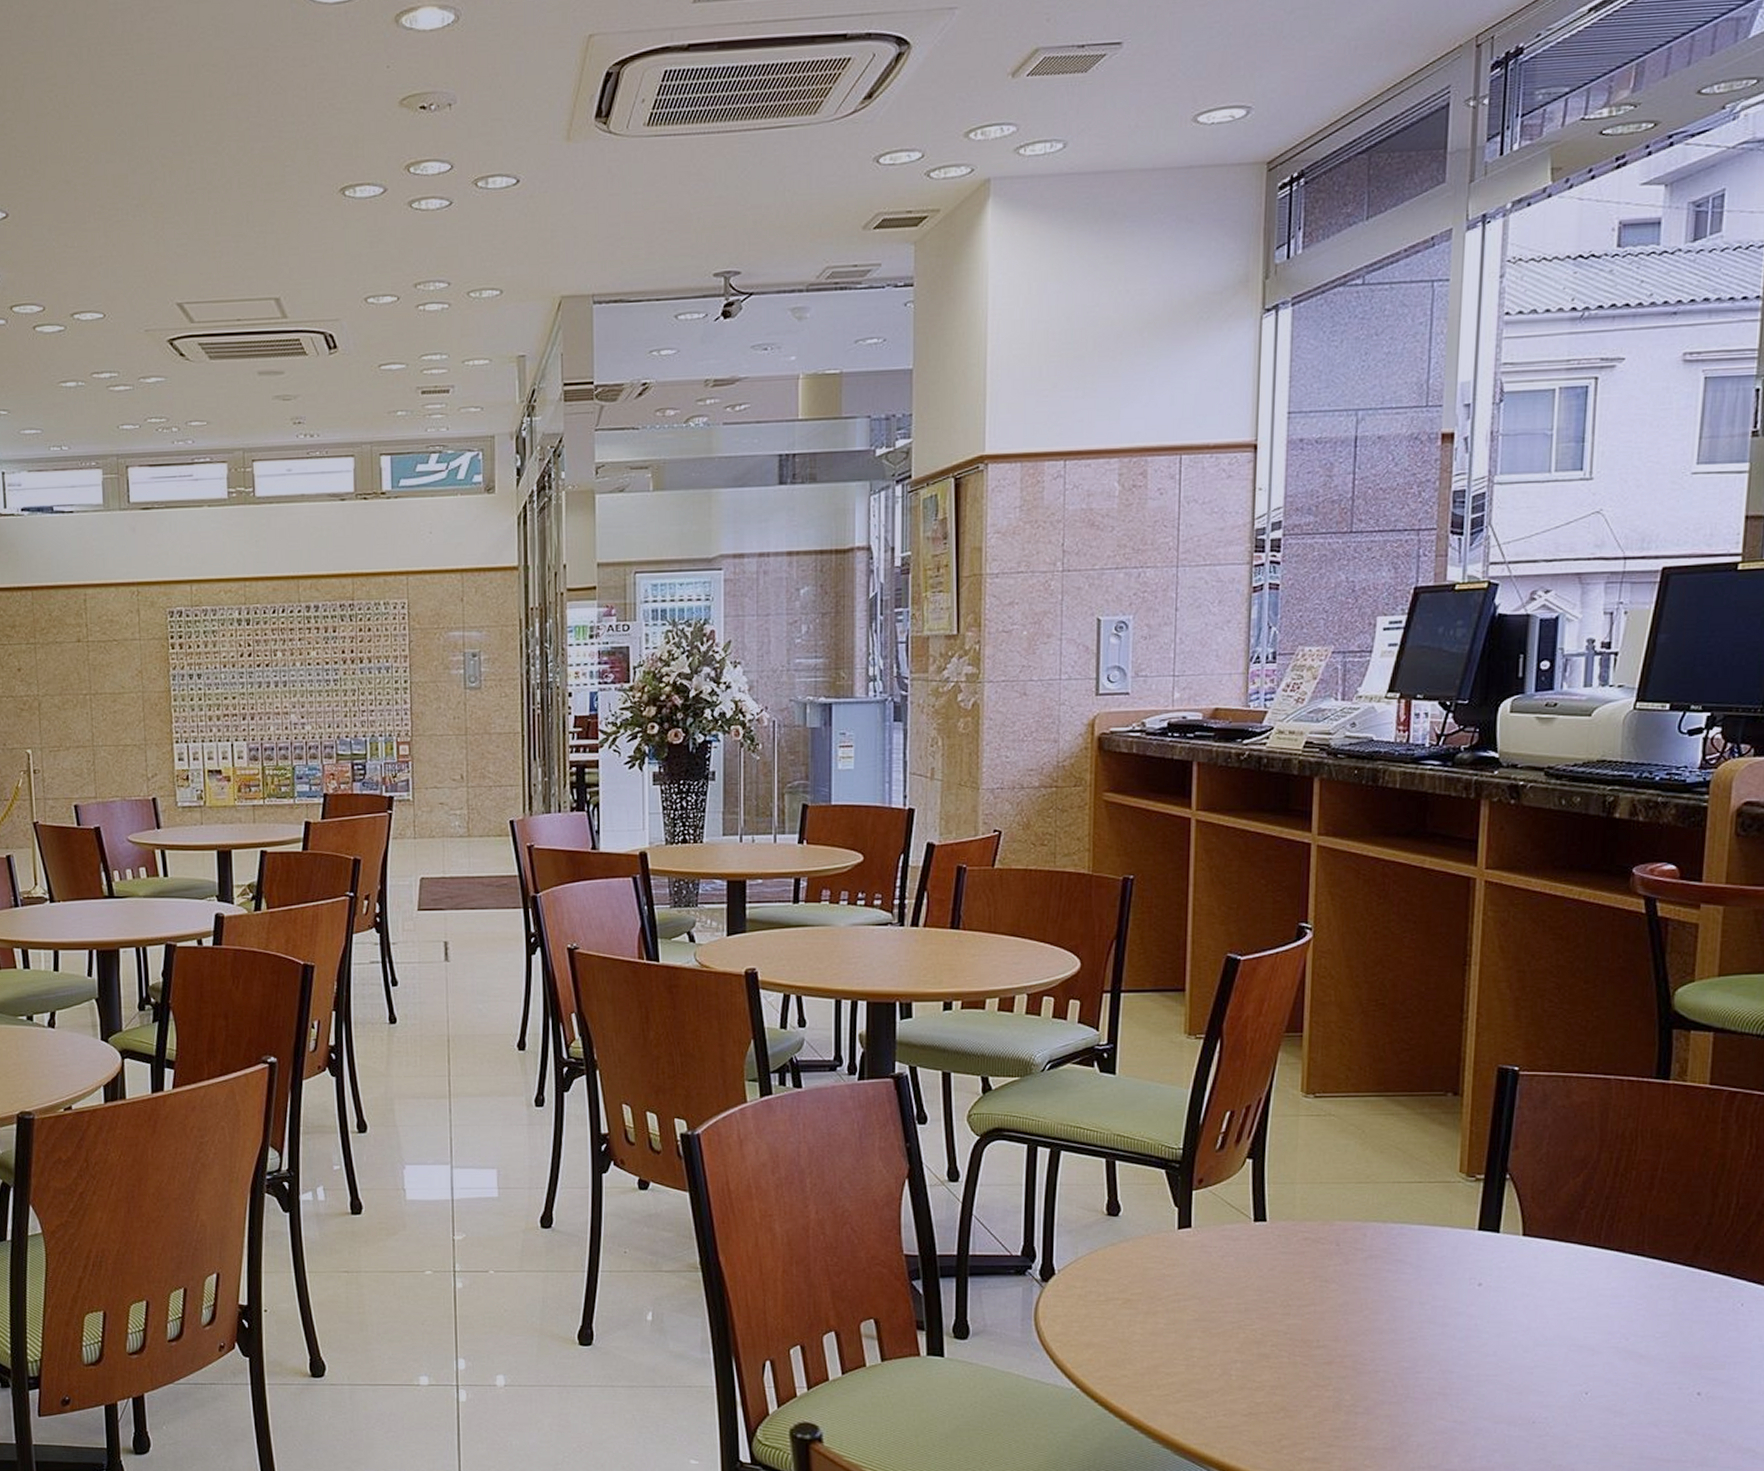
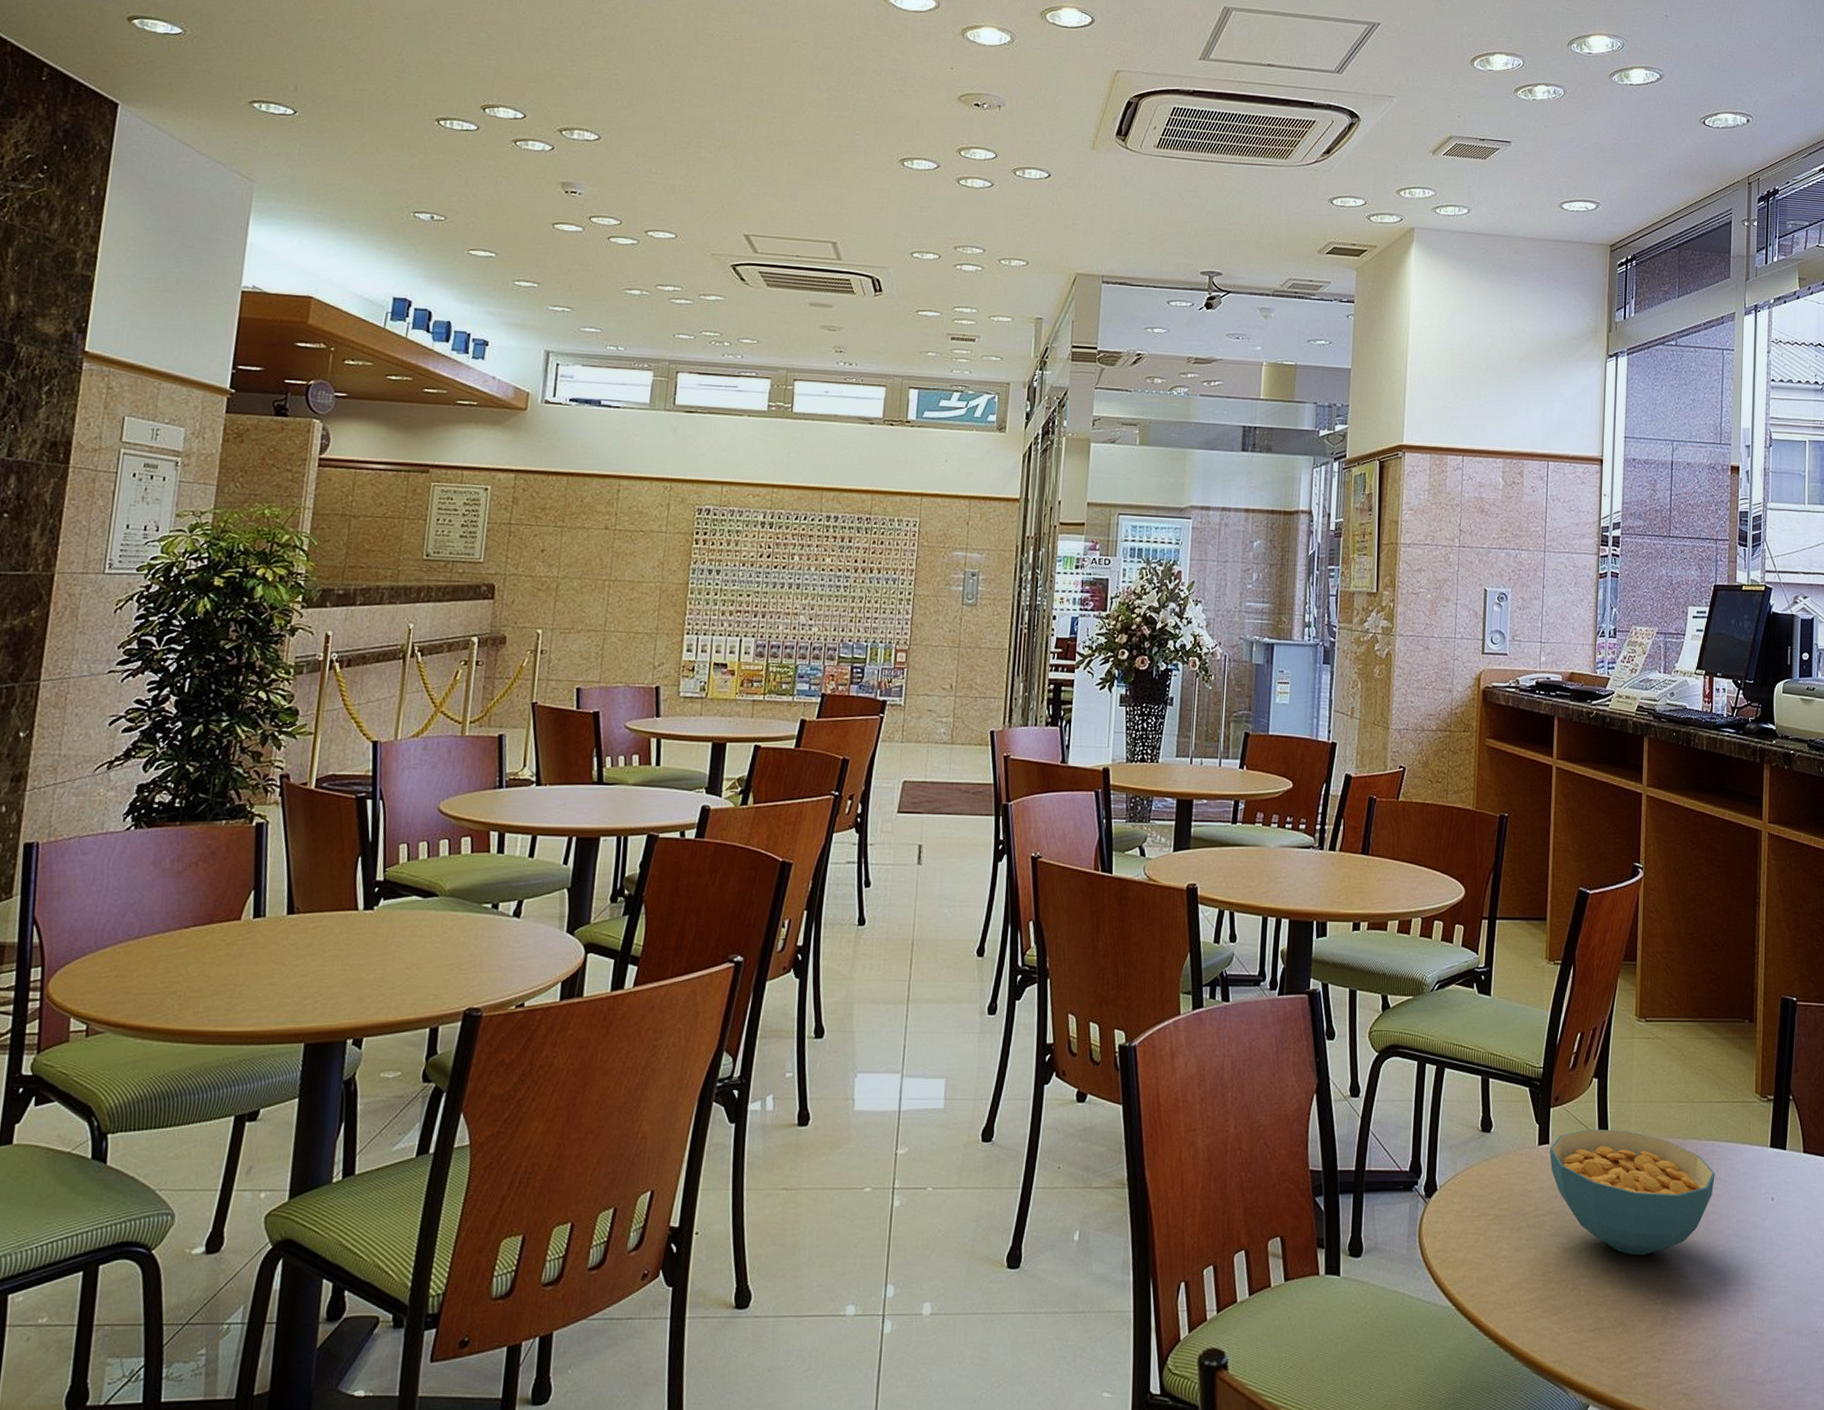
cereal bowl: none [1192,1211,1404,1341] -> present [1550,1128,1715,1255]

